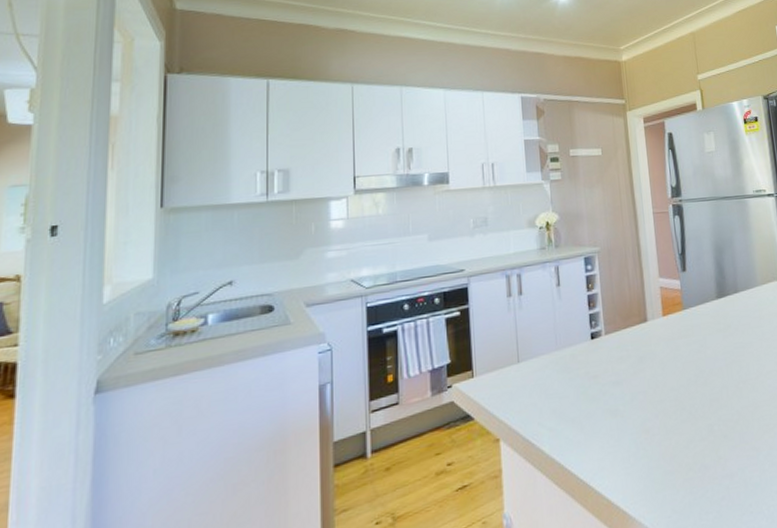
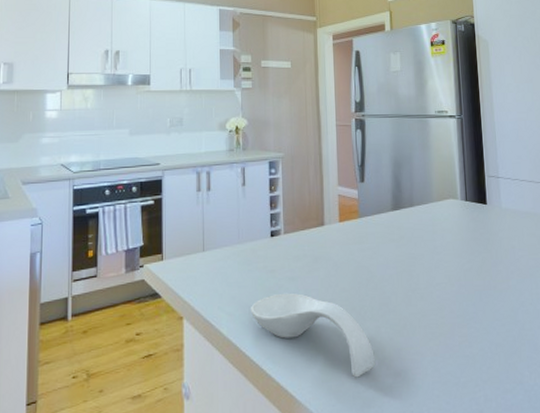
spoon rest: none [574,398,711,484] -> present [251,293,376,378]

